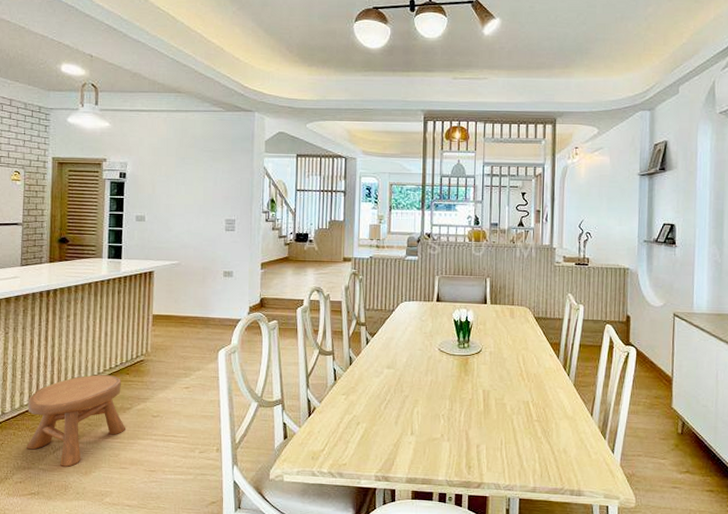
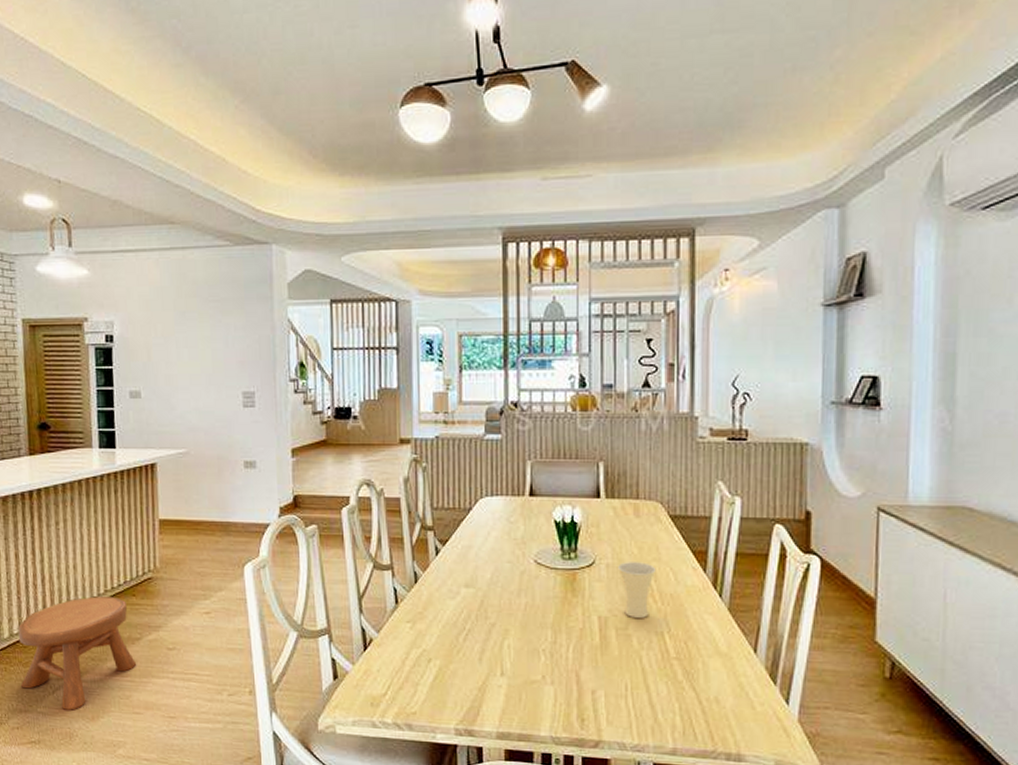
cup: none [498,350,525,391] -> present [618,562,657,618]

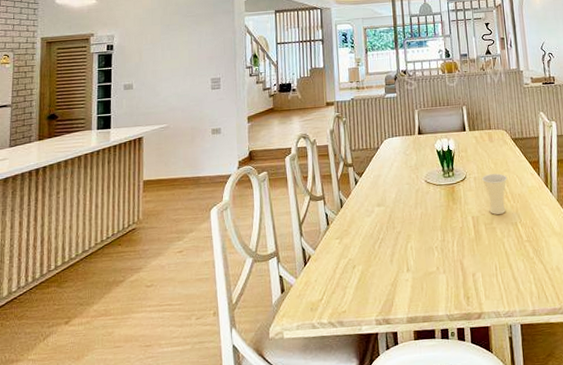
stool: present [18,596,136,710] -> none [15,248,119,354]

